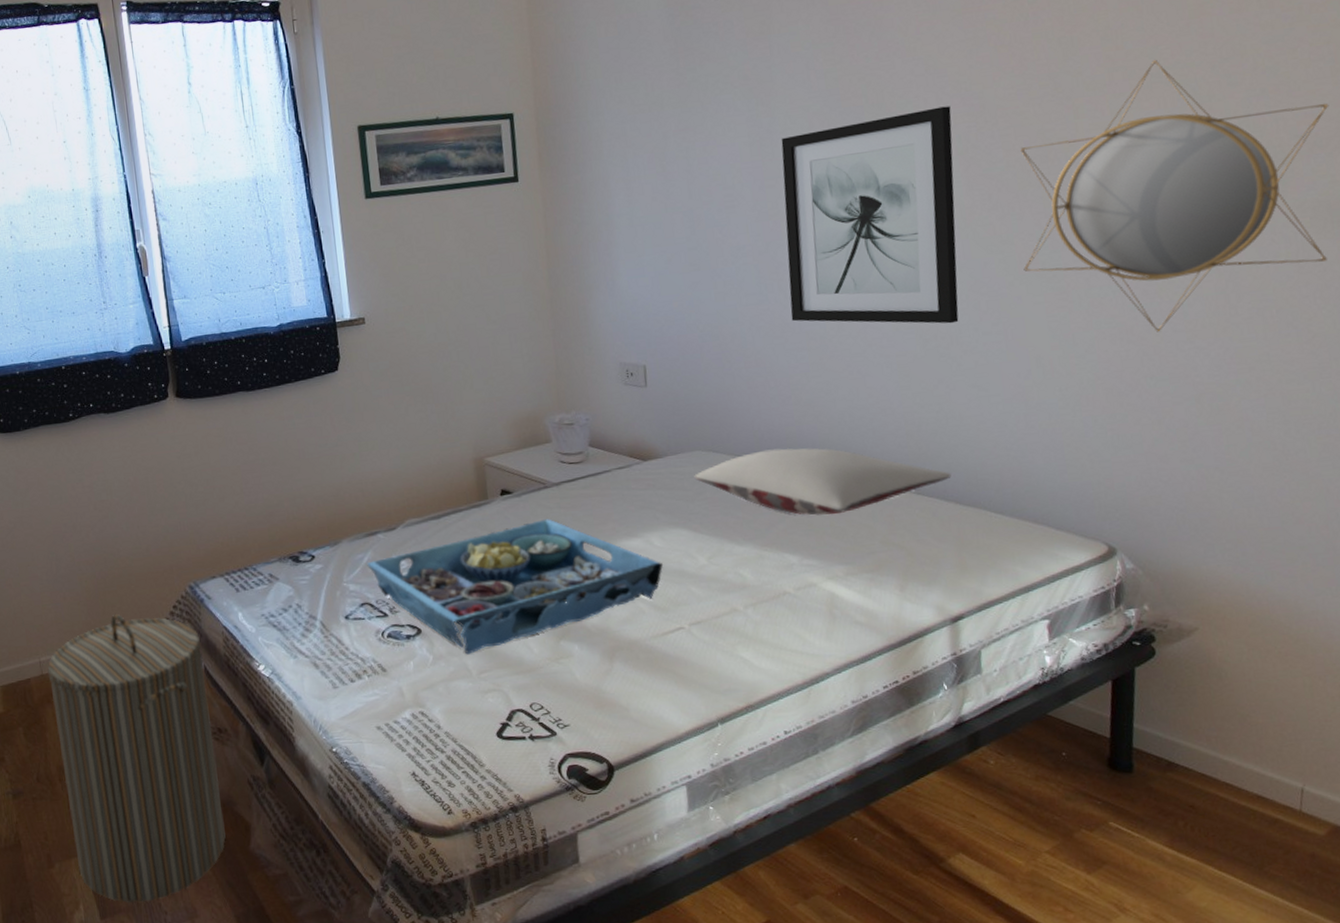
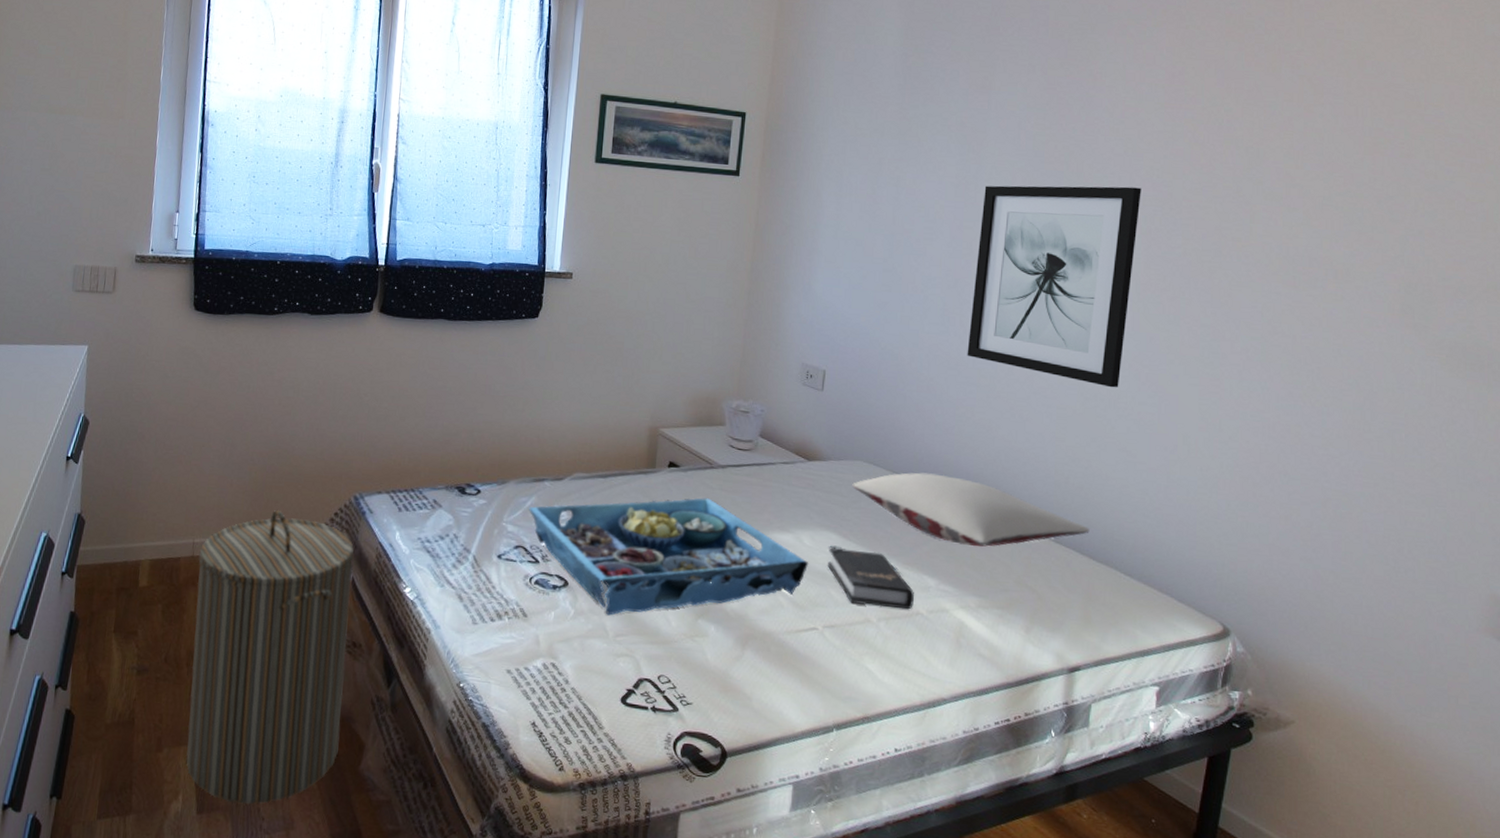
hardback book: none [681,539,779,596] -> present [827,546,914,610]
home mirror: present [1020,59,1329,333] -> none [1184,184,1476,434]

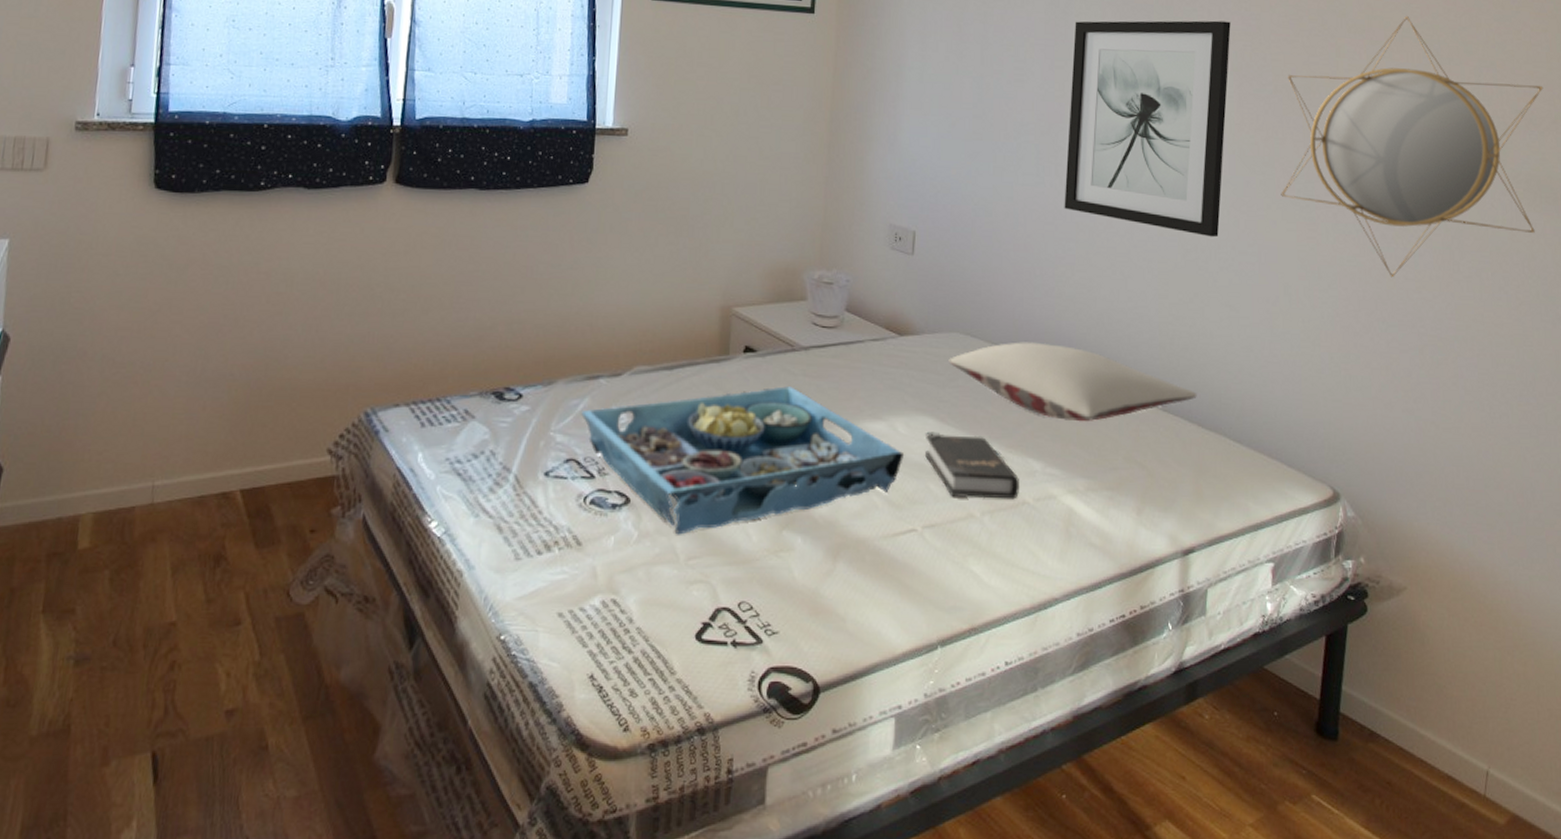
laundry hamper: present [186,509,355,805] -> none [142,435,366,822]
home mirror: none [1184,184,1476,434] -> present [1281,15,1544,278]

